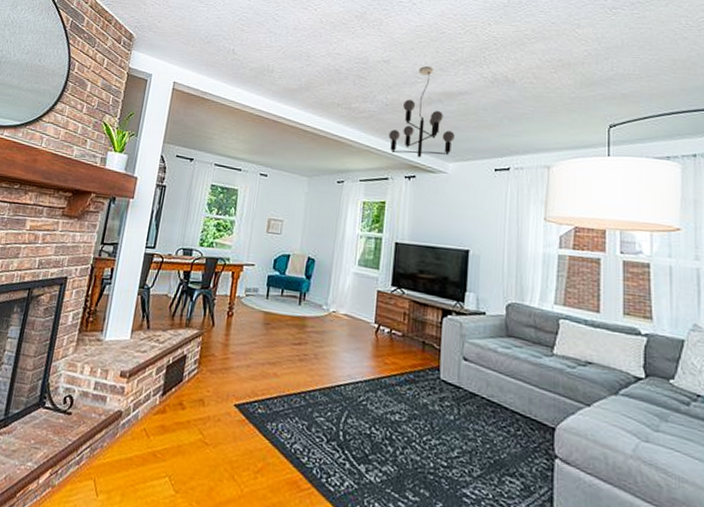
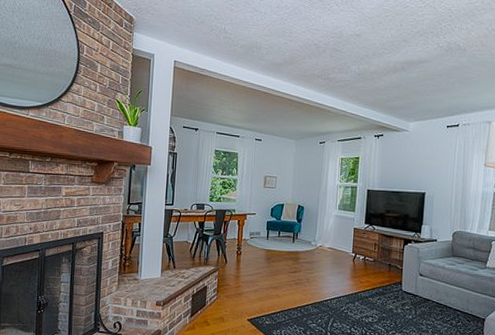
chandelier: present [388,65,455,158] -> none [361,37,415,119]

